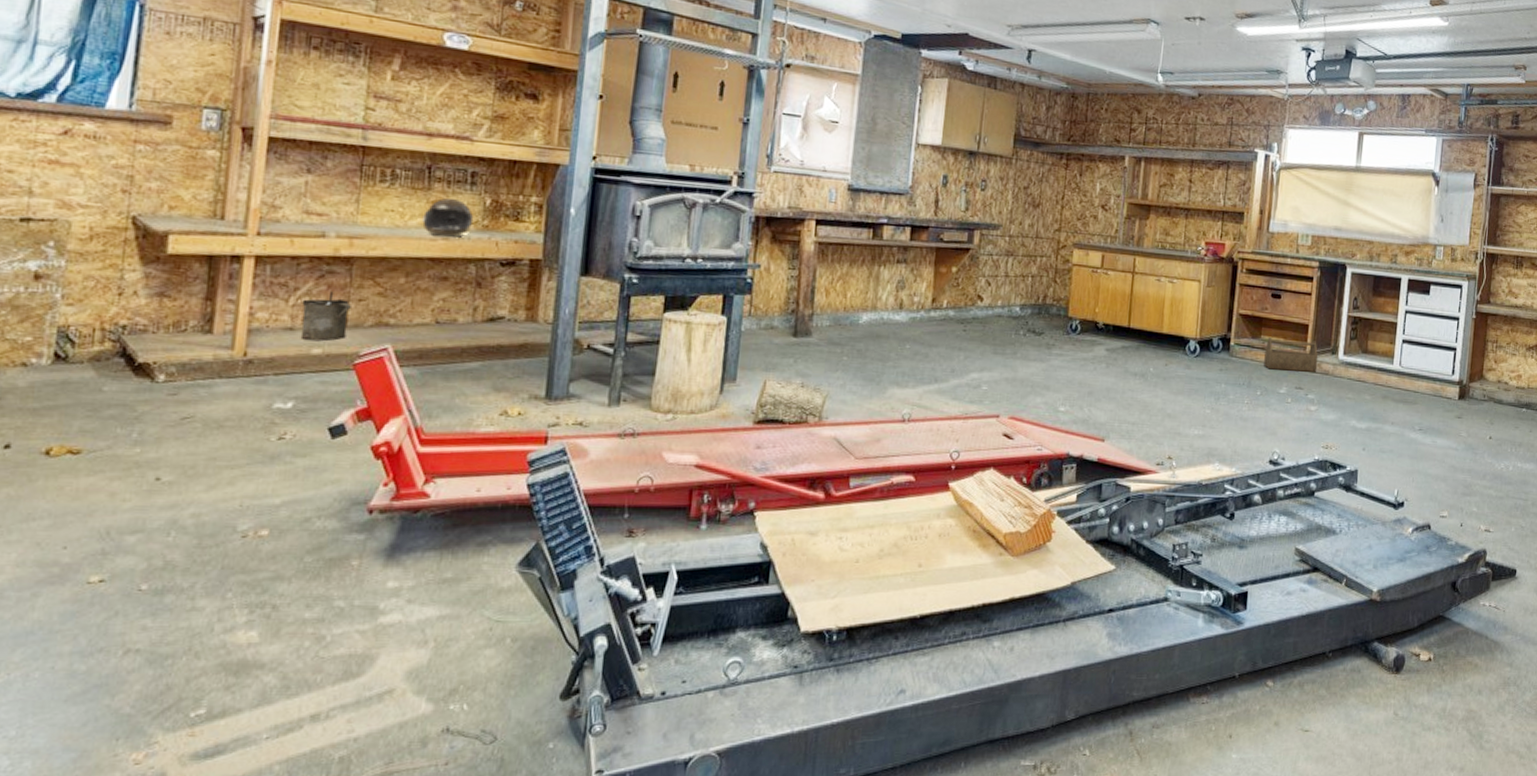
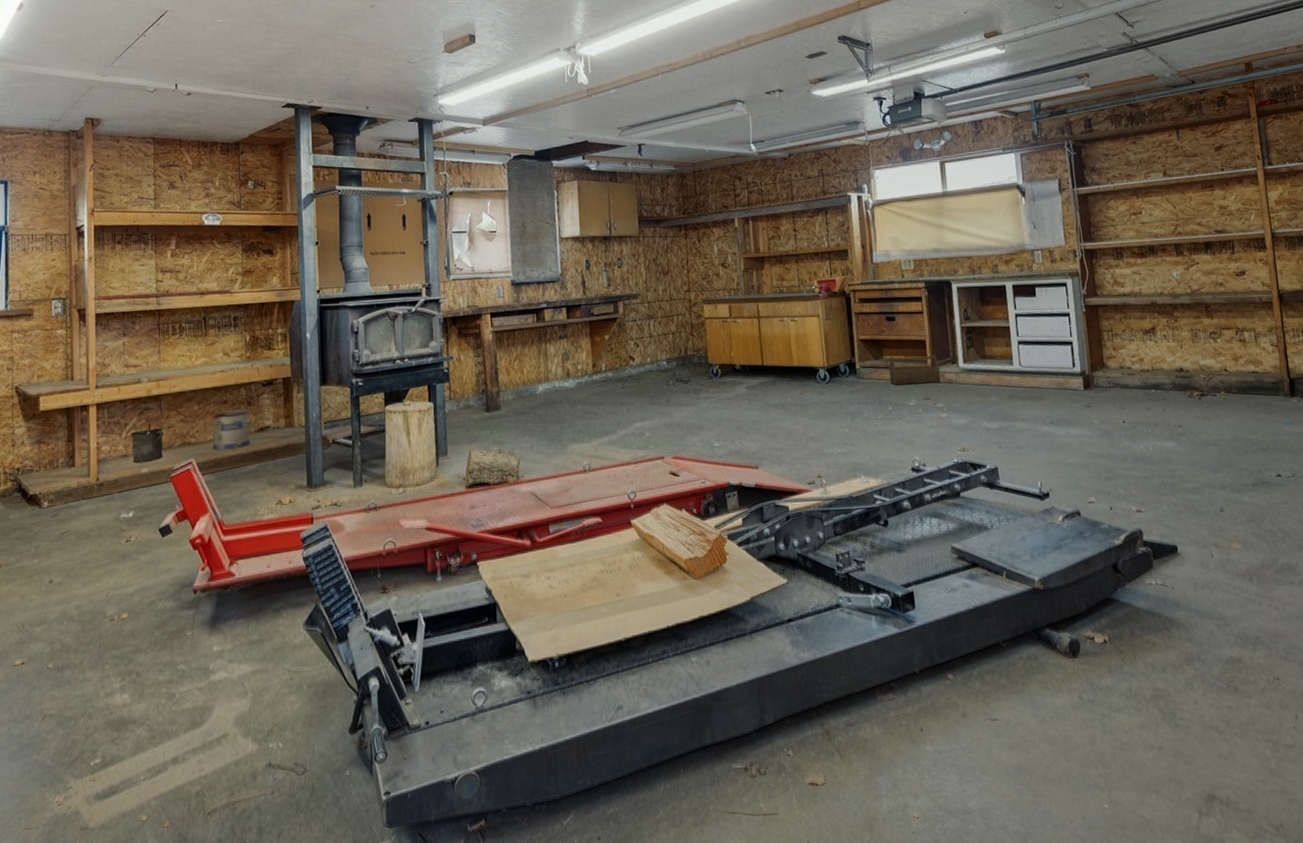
paint can: none [420,289,482,340] -> present [211,408,254,451]
motorcycle helmet: present [422,198,474,237] -> none [204,340,240,370]

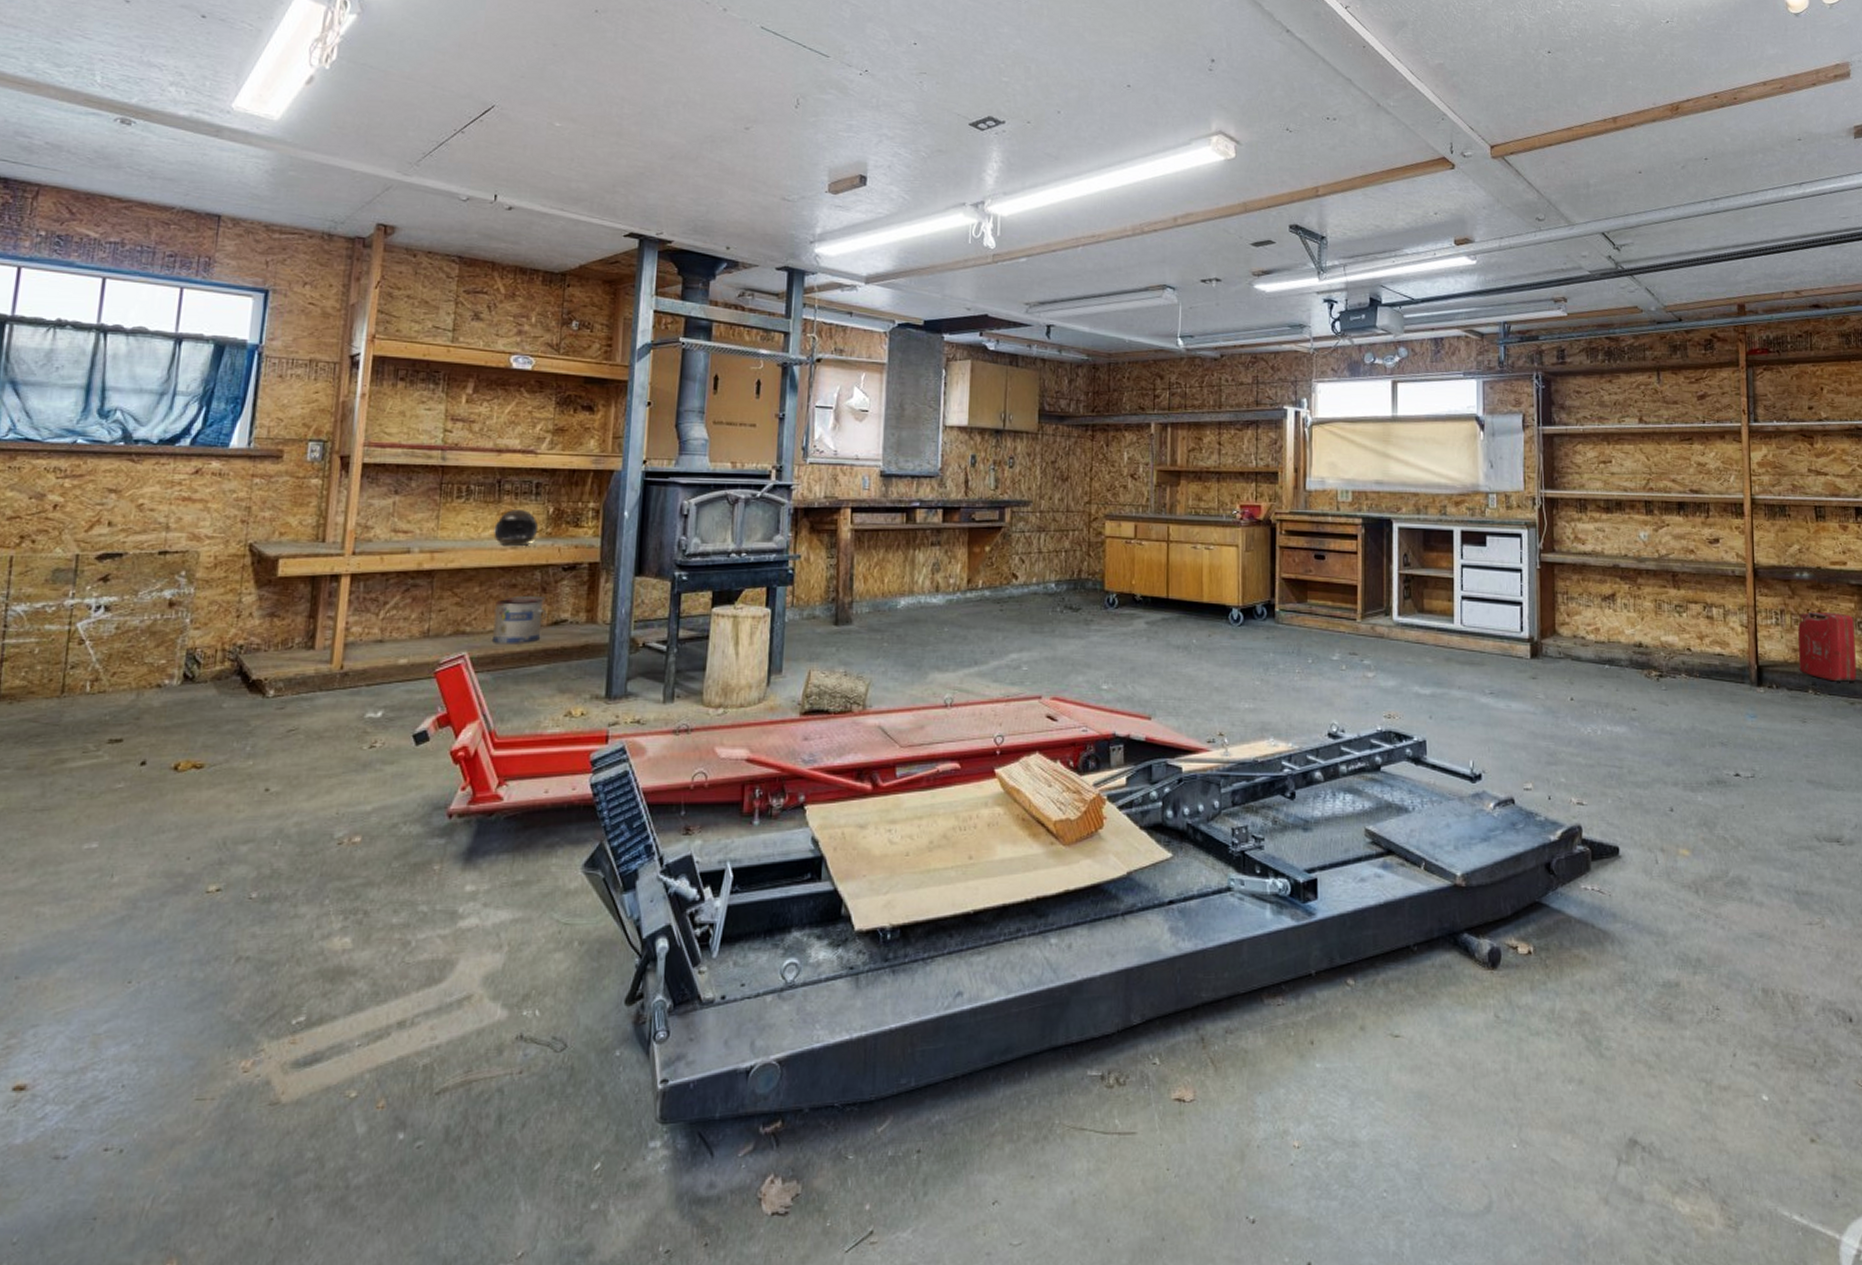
bucket: present [131,423,164,463] -> none [389,603,432,652]
motorcycle helmet: none [204,340,240,370] -> present [493,510,539,546]
tool box: present [889,354,940,386] -> none [1313,601,1370,636]

